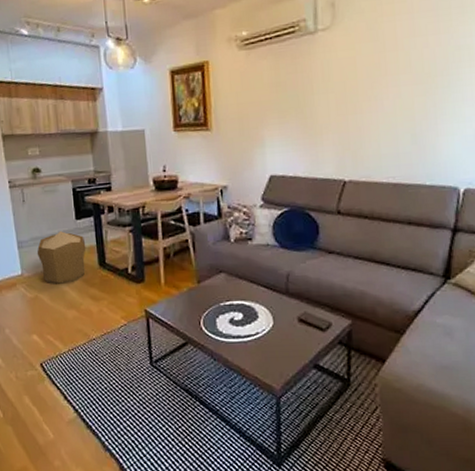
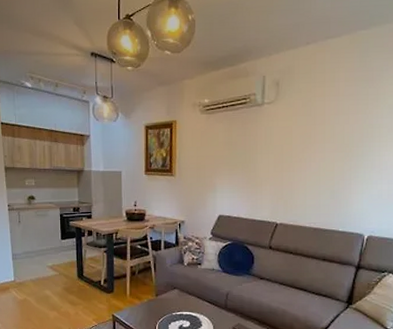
pouf: present [37,231,86,284] -> none [28,248,68,290]

